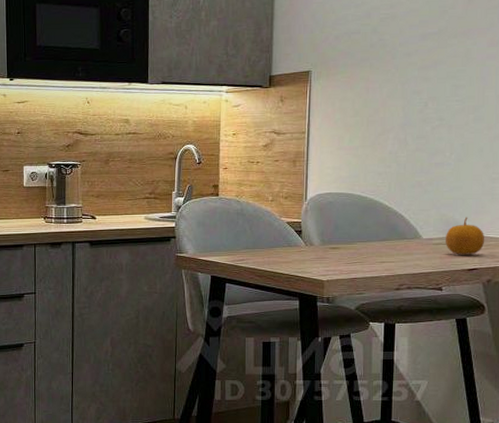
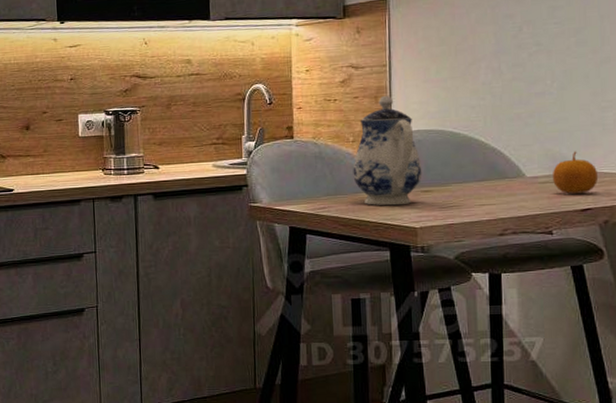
teapot: none [270,160,332,260] -> present [353,95,422,206]

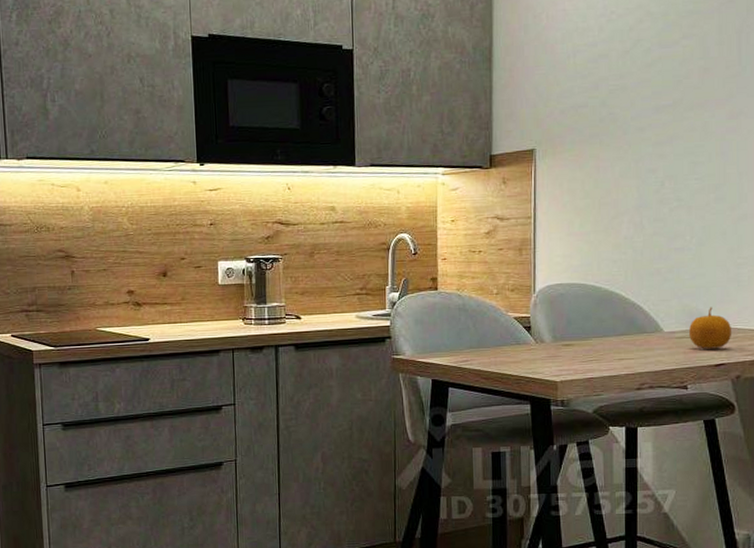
teapot: present [353,95,422,206] -> none [496,247,564,359]

